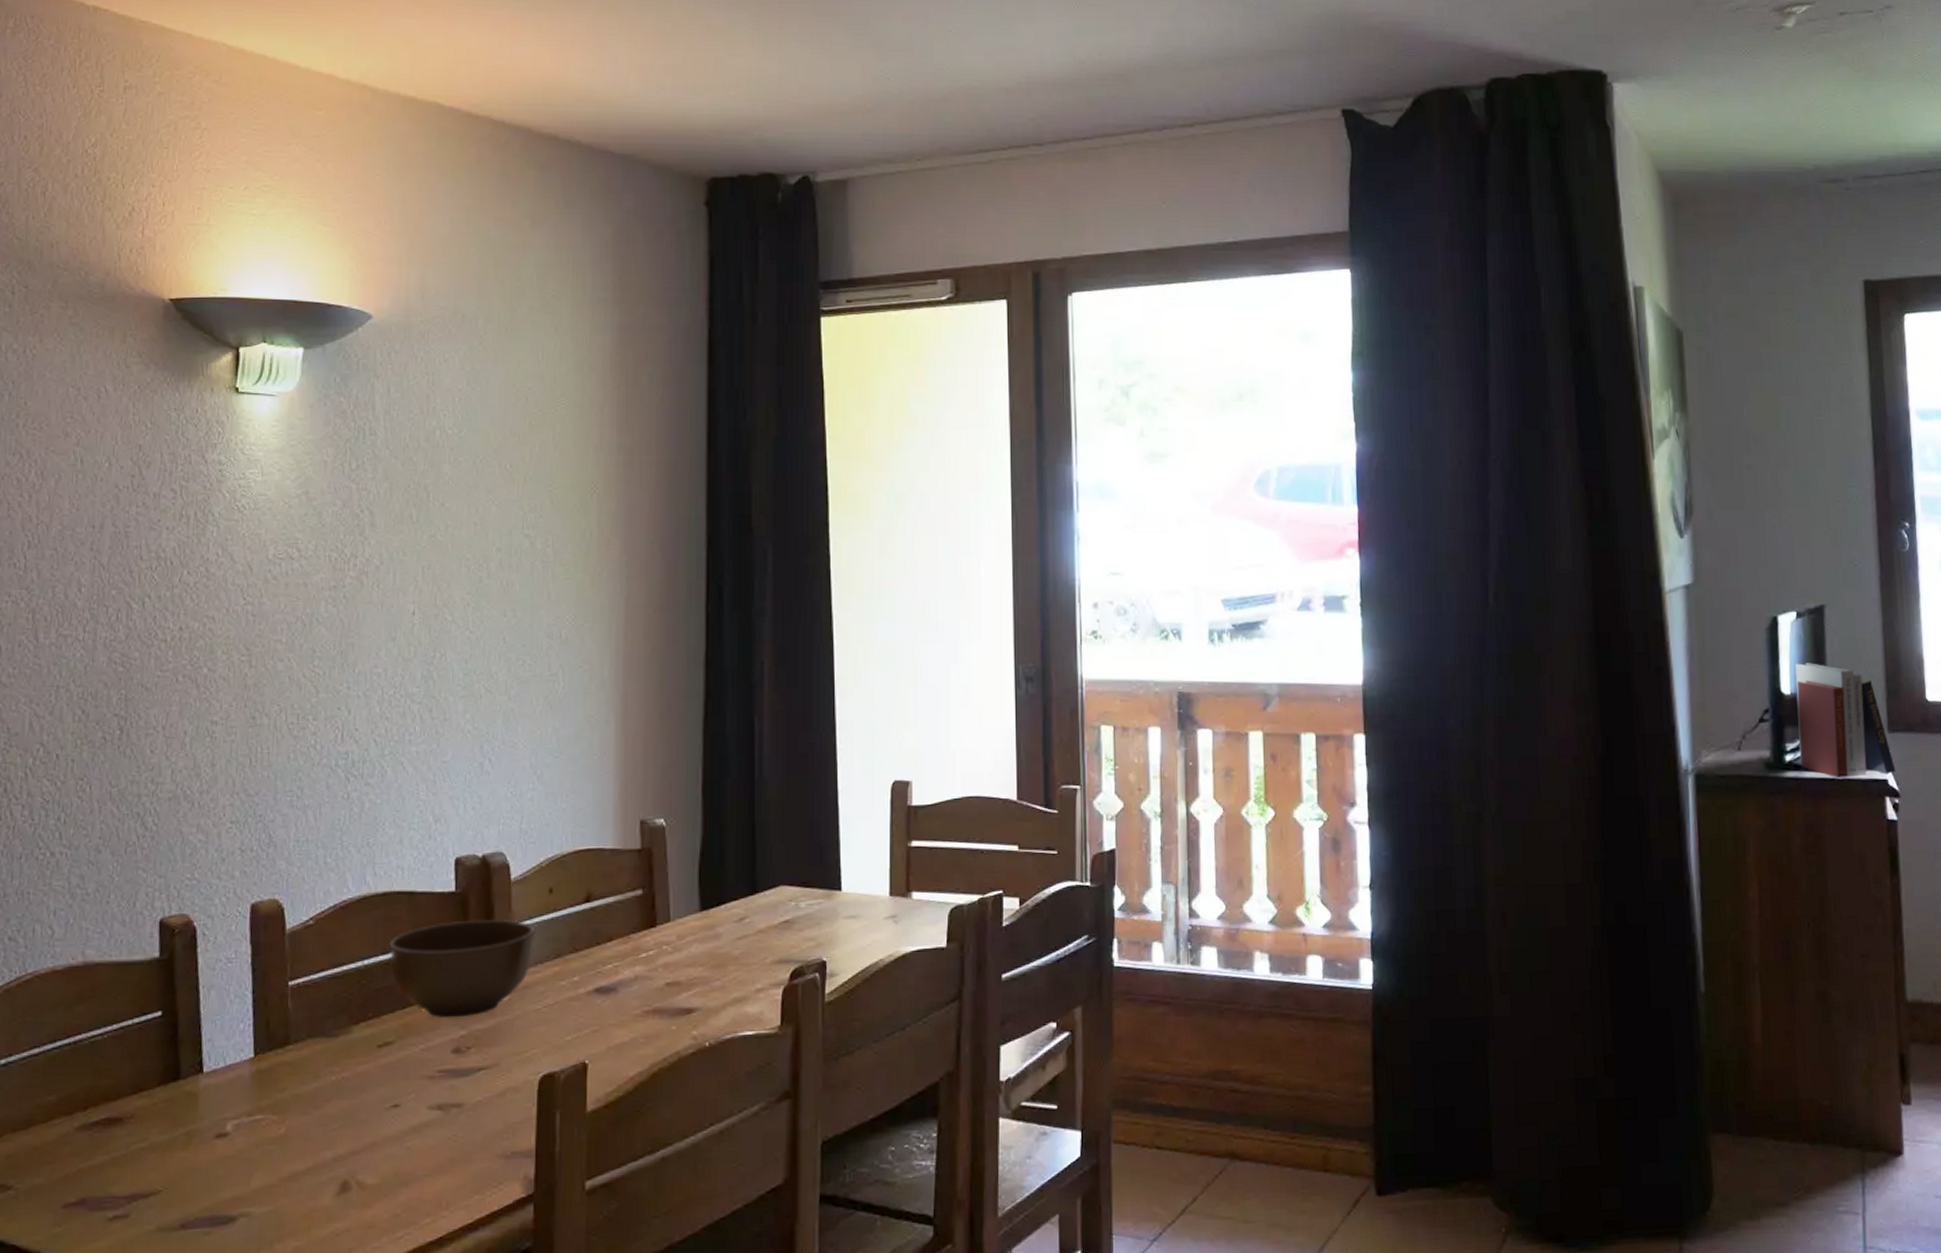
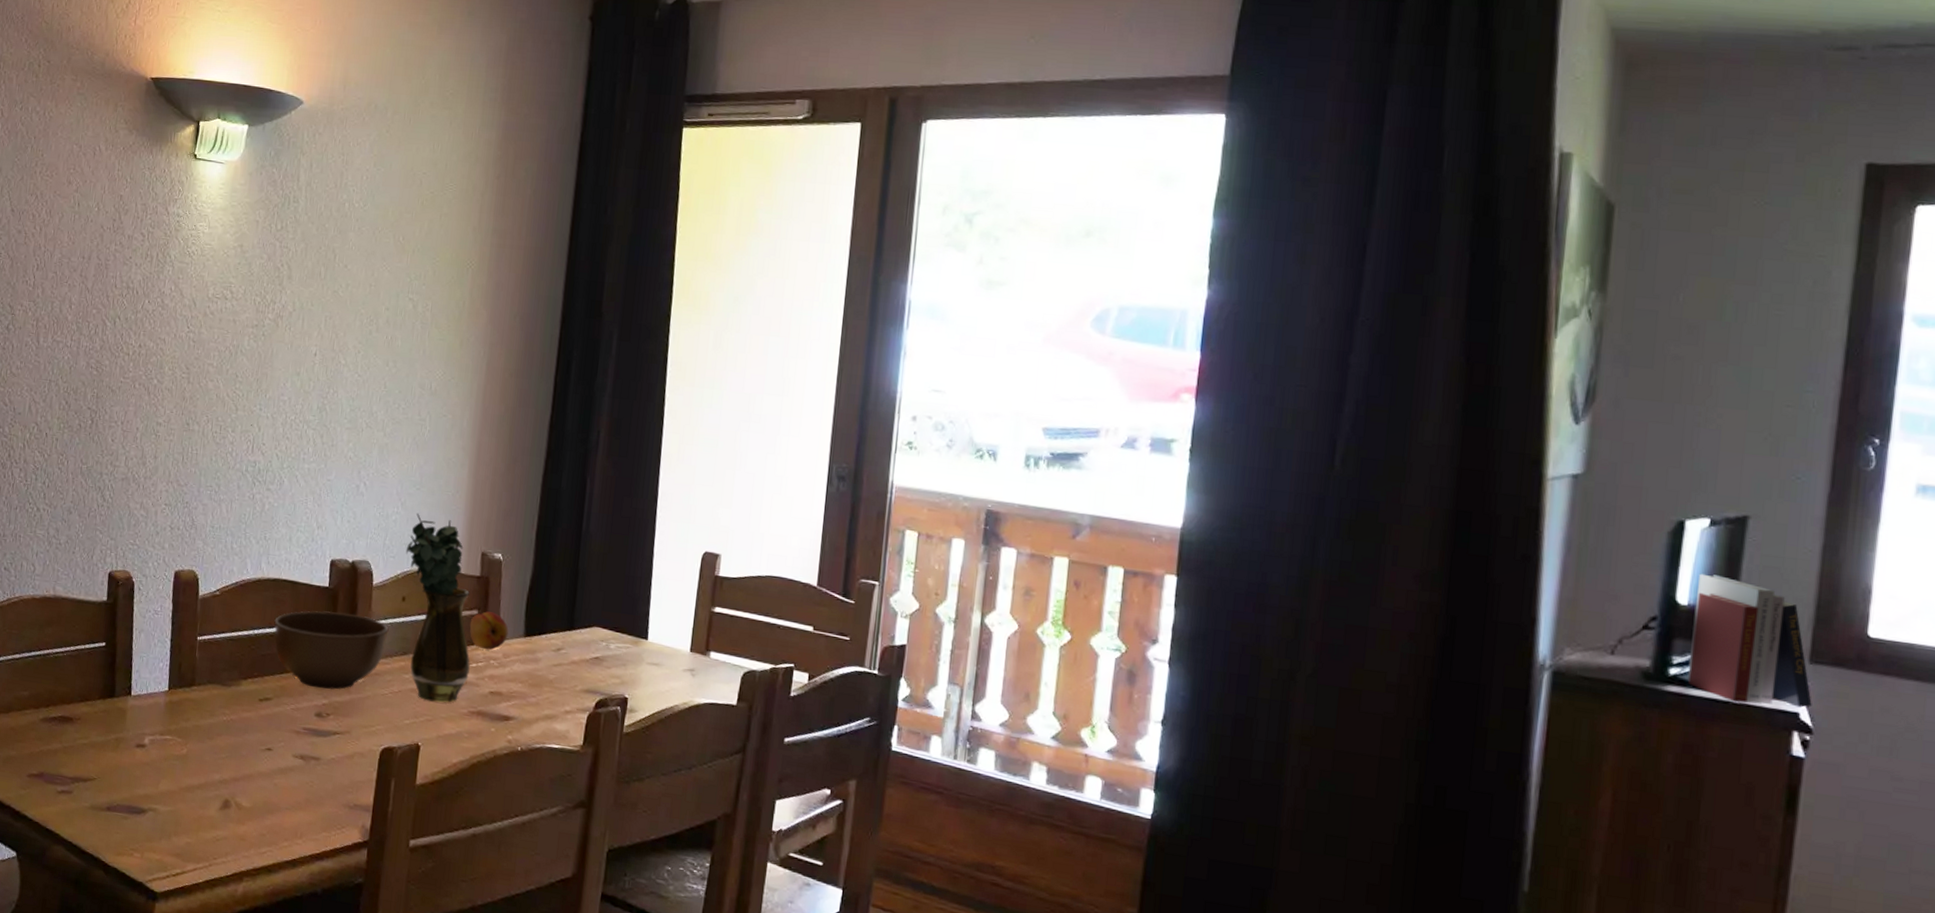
vase: none [548,785,639,1008] -> present [405,512,470,703]
fruit: none [634,889,681,935] -> present [469,611,509,651]

